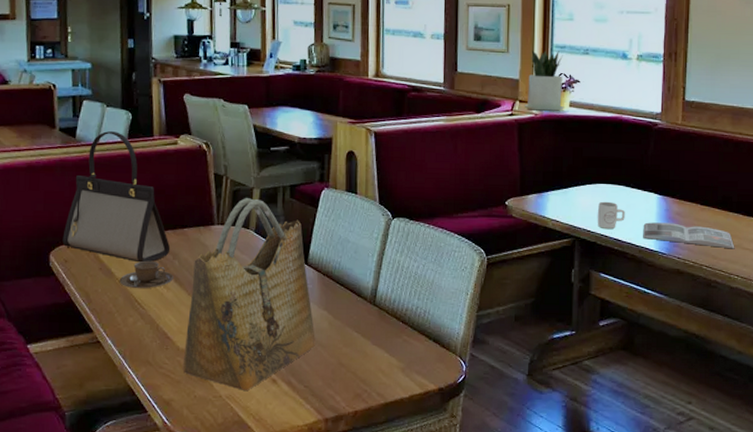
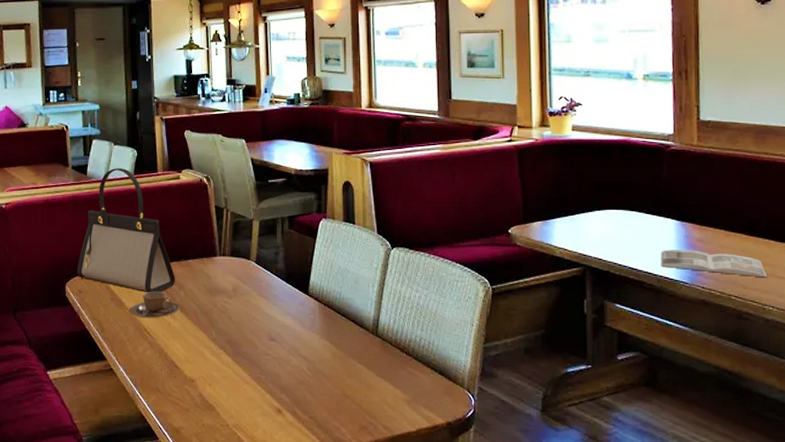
grocery bag: present [182,198,316,390] -> none [190,230,320,420]
planter: present [524,50,564,111] -> none [523,74,566,135]
mug: present [597,201,625,230] -> none [608,228,640,258]

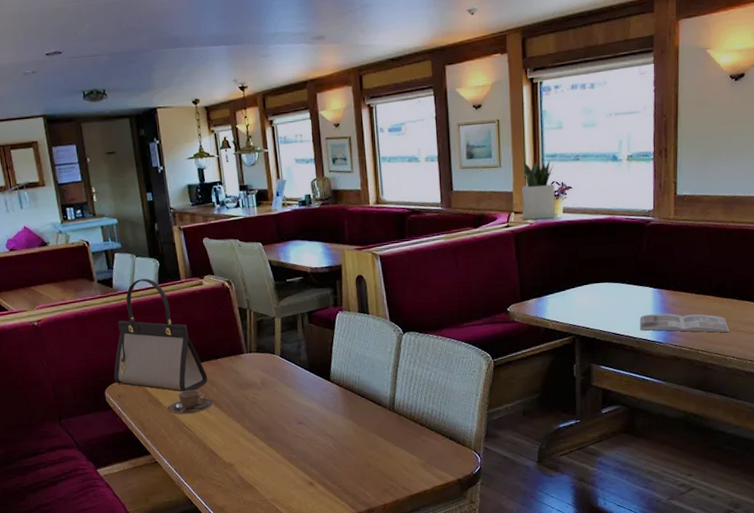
planter: none [523,74,566,135] -> present [519,160,558,220]

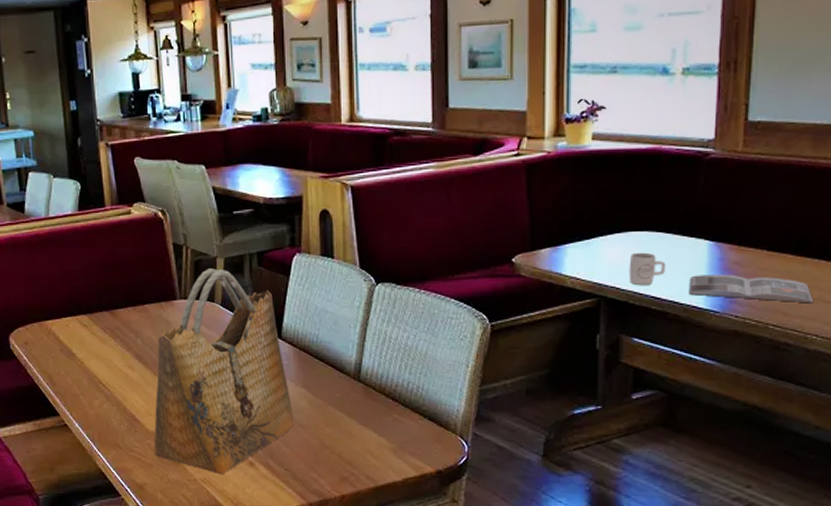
handbag: present [113,278,208,392] -> none [20,204,132,343]
teacup: present [167,389,214,415] -> none [81,340,137,370]
grocery bag: none [230,327,345,494] -> present [153,269,296,474]
planter: present [519,160,558,220] -> none [533,72,585,148]
mug: none [595,299,622,325] -> present [628,252,665,286]

